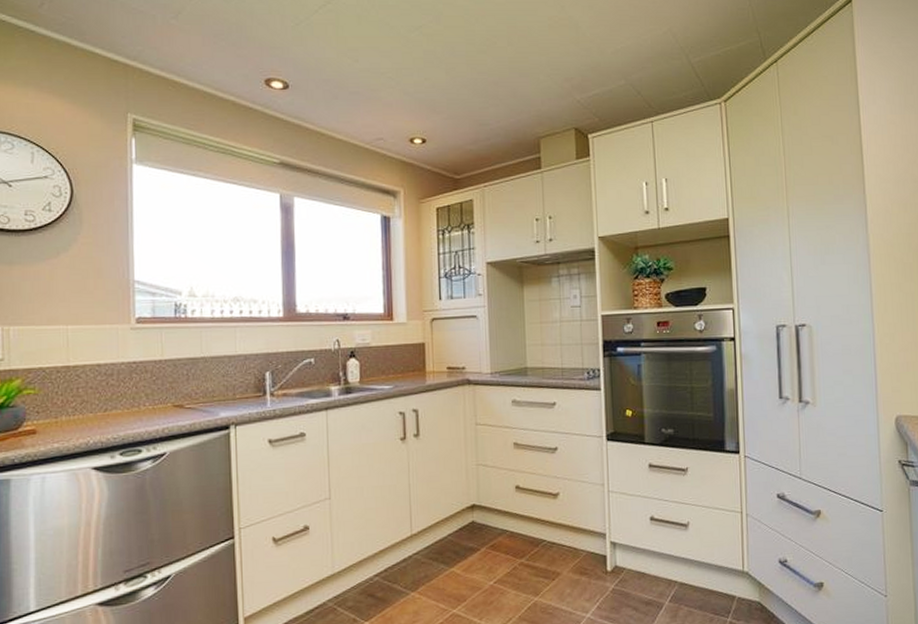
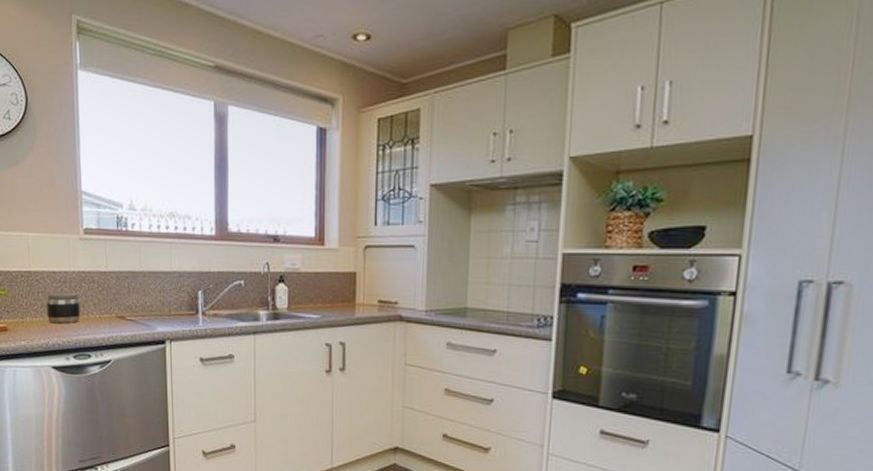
jar: none [88,384,130,420] -> present [46,291,81,324]

